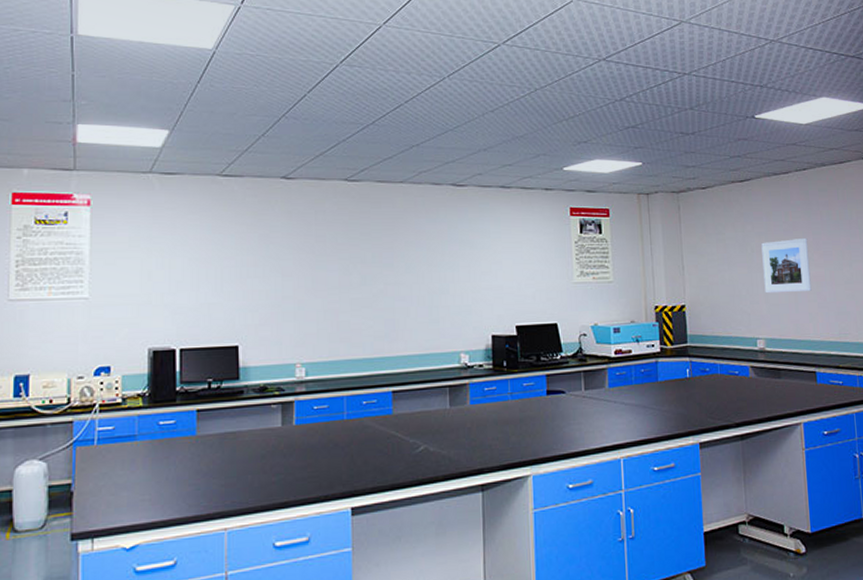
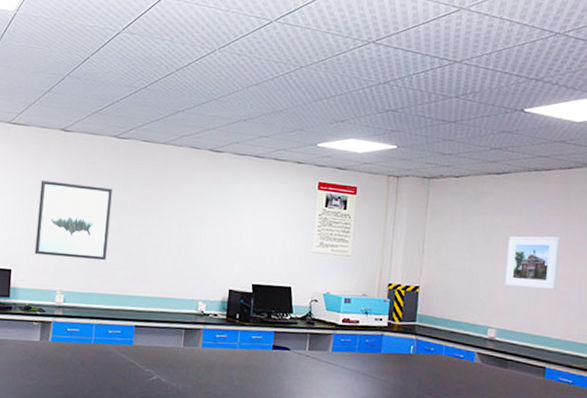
wall art: none [264,237,350,325] -> present [34,180,112,261]

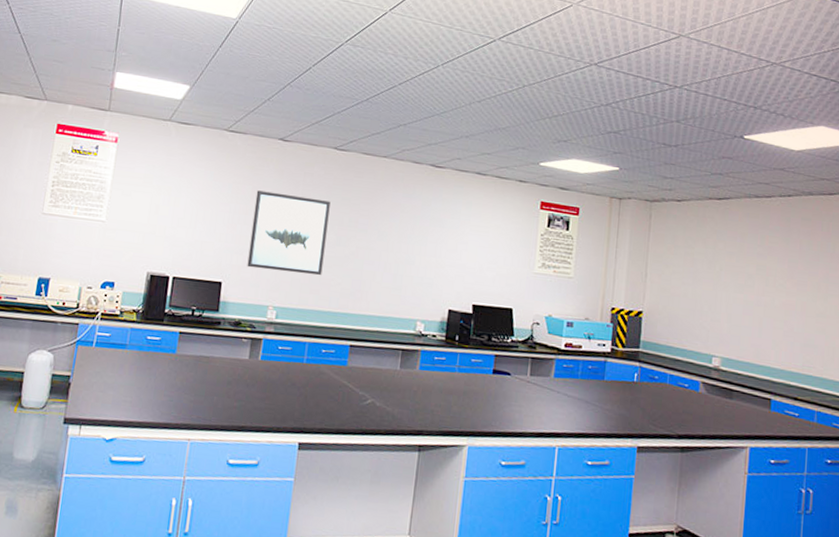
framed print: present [504,236,561,290] -> none [728,262,782,319]

